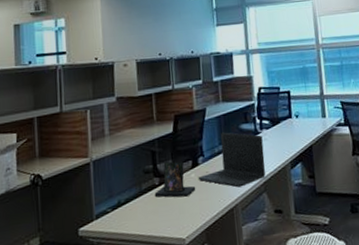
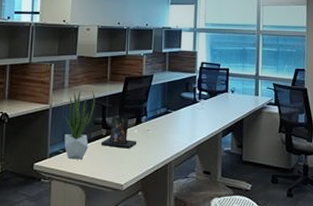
potted plant: none [109,135,143,219] -> present [64,91,95,160]
laptop: present [198,132,265,188] -> none [140,97,200,147]

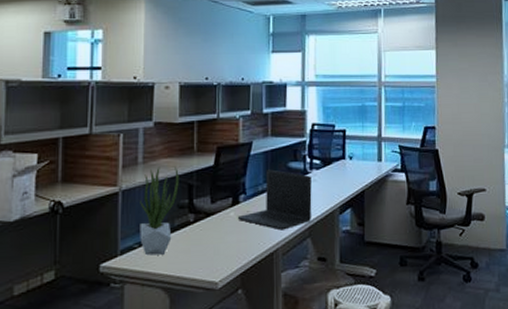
photo frame: present [101,116,137,149] -> none [188,196,235,237]
laptop: none [140,97,200,147] -> present [237,169,312,231]

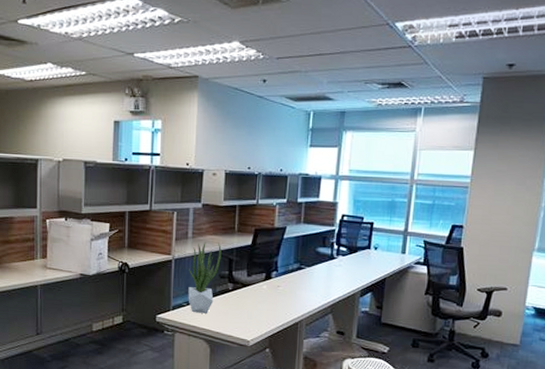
laptop: present [237,169,312,231] -> none [269,252,337,305]

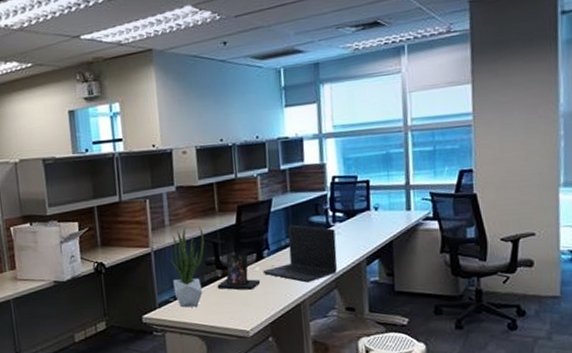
photo frame: none [227,270,266,305] -> present [217,253,261,290]
laptop: none [269,252,337,305] -> present [262,224,337,283]

